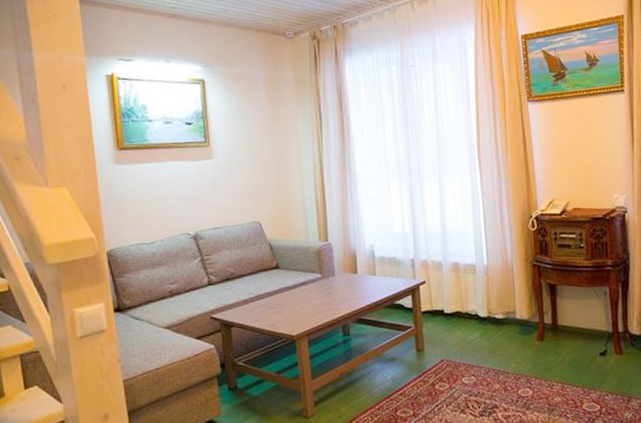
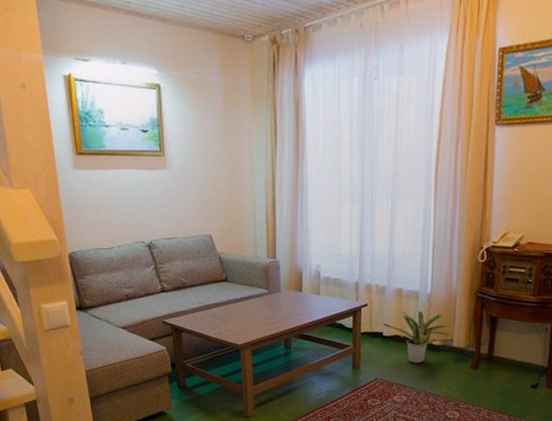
potted plant: none [443,284,513,341] -> present [383,310,451,364]

